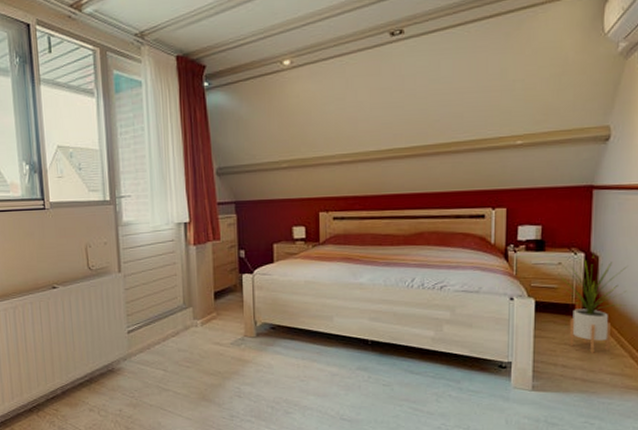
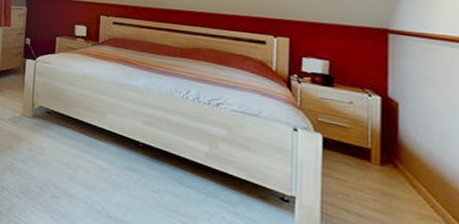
house plant: present [558,254,628,353] -> none [349,97,436,210]

